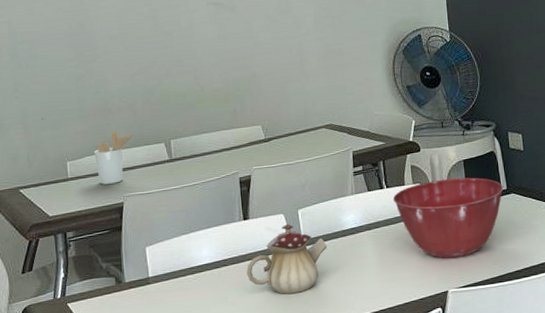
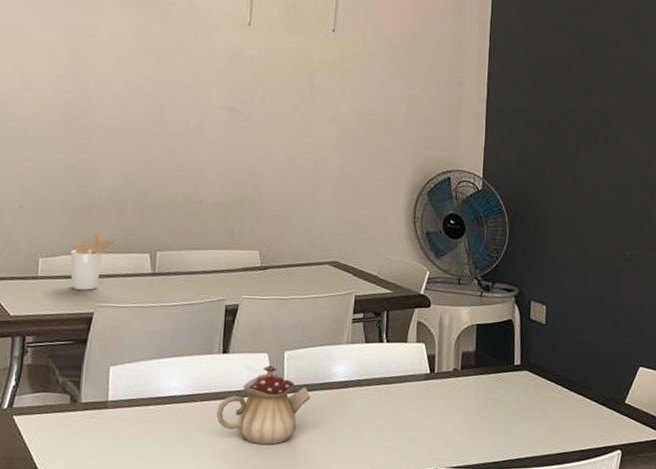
mixing bowl: present [392,177,504,259] -> none [391,342,517,433]

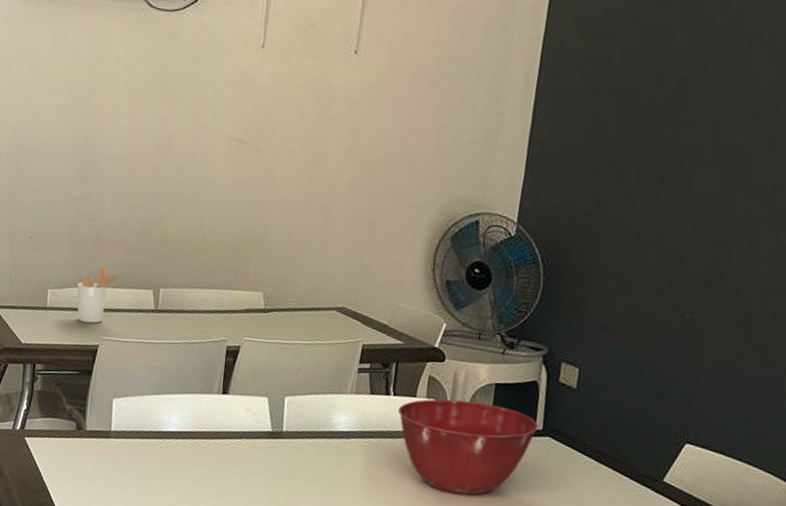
teapot: present [216,365,310,445] -> none [214,409,309,488]
mixing bowl: none [391,342,517,433] -> present [397,399,539,496]

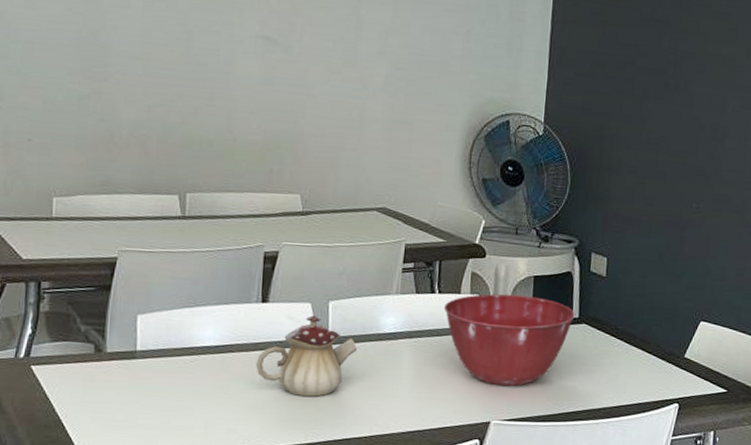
utensil holder: present [77,266,121,324] -> none [89,171,141,233]
teapot: none [214,409,309,488] -> present [256,315,357,397]

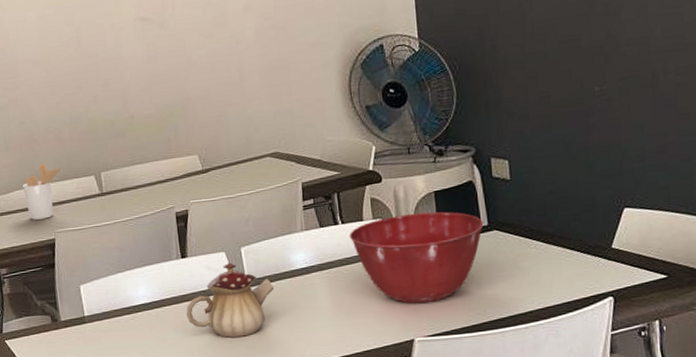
utensil holder: none [89,171,141,233] -> present [23,164,62,220]

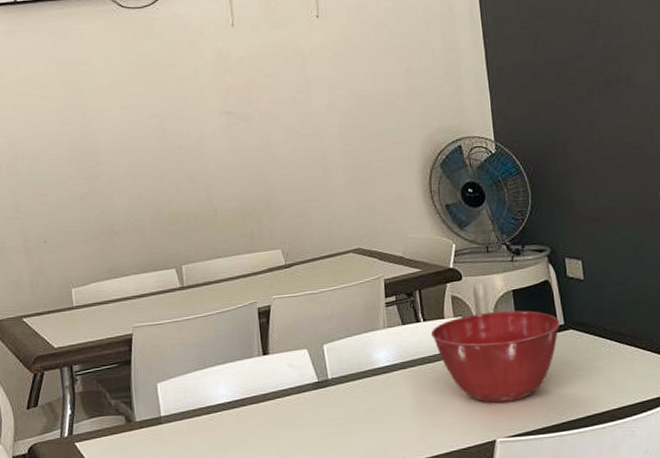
utensil holder: present [23,164,62,220] -> none [100,256,142,314]
teapot: present [186,263,274,338] -> none [267,360,356,439]

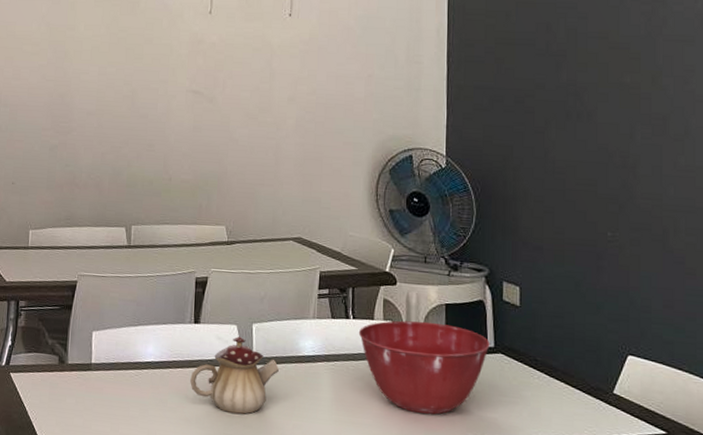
teapot: none [267,360,356,439] -> present [190,337,279,414]

